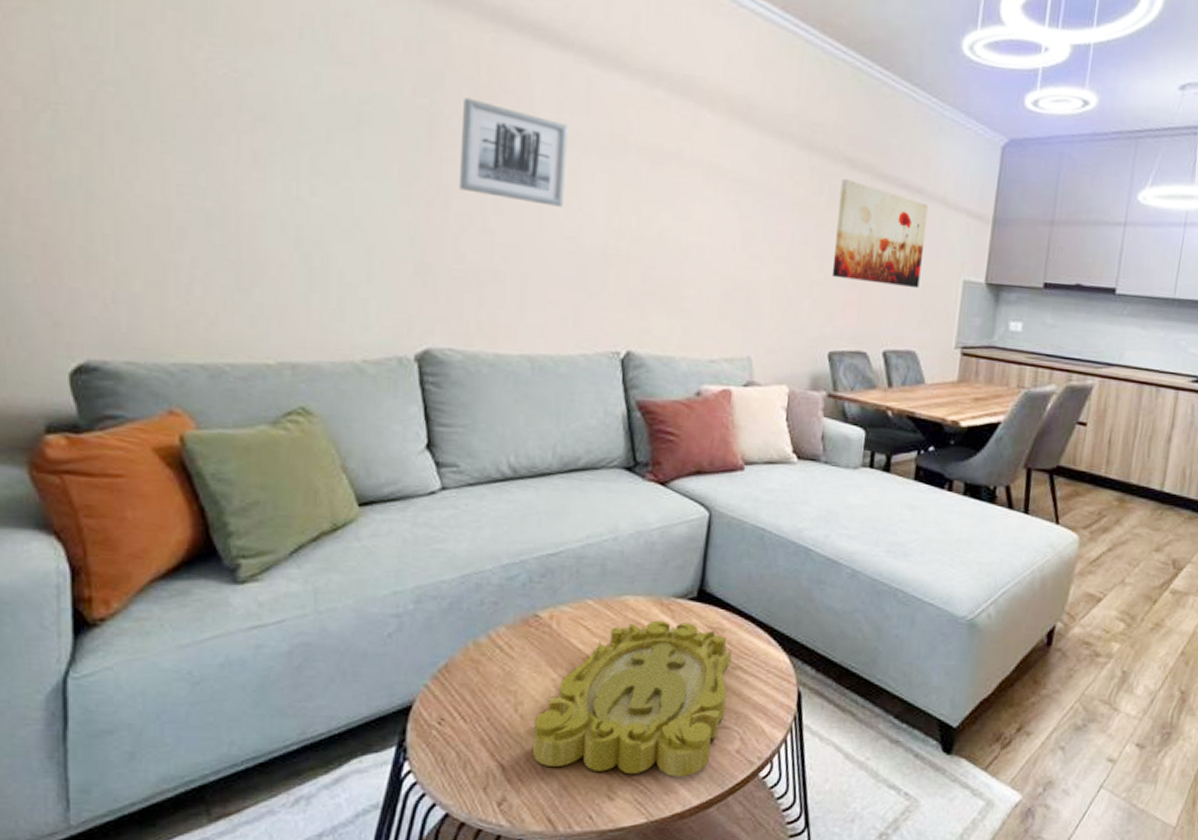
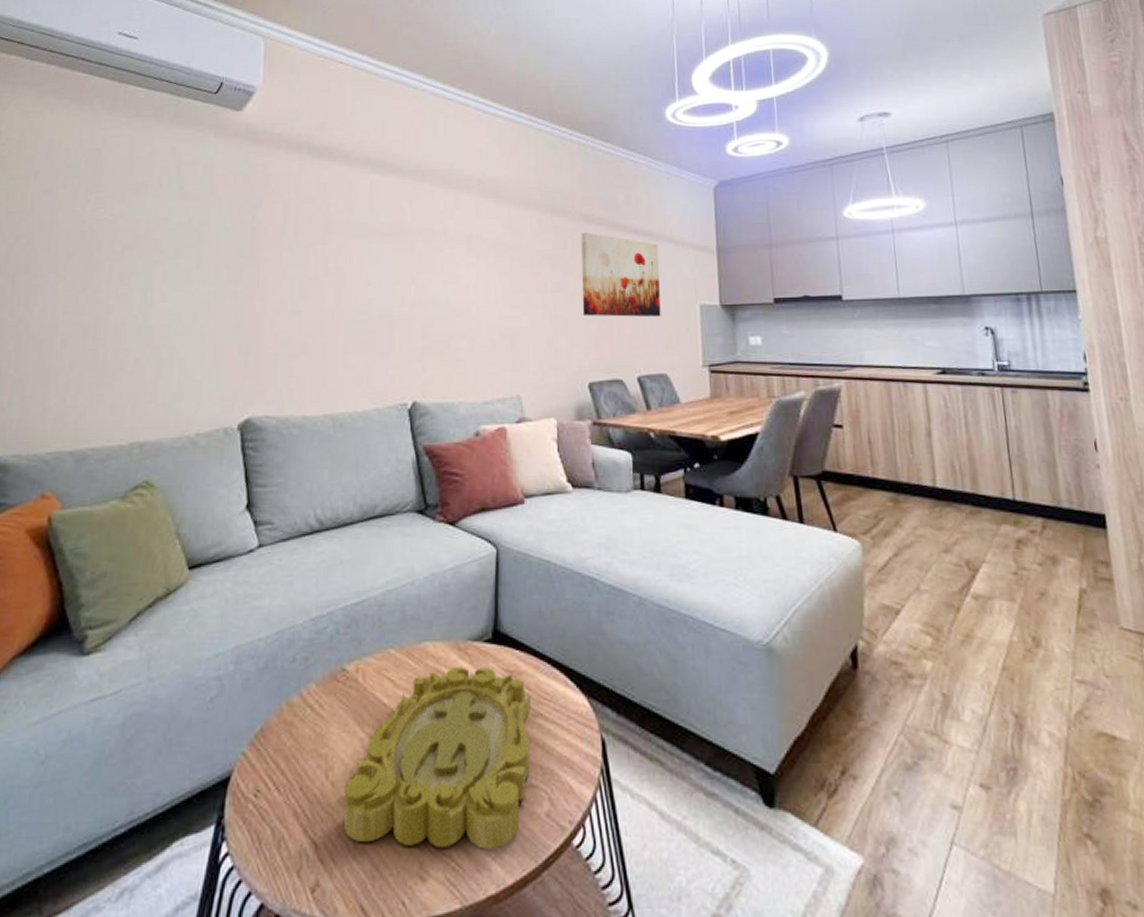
wall art: present [458,97,568,207] -> none [273,210,357,286]

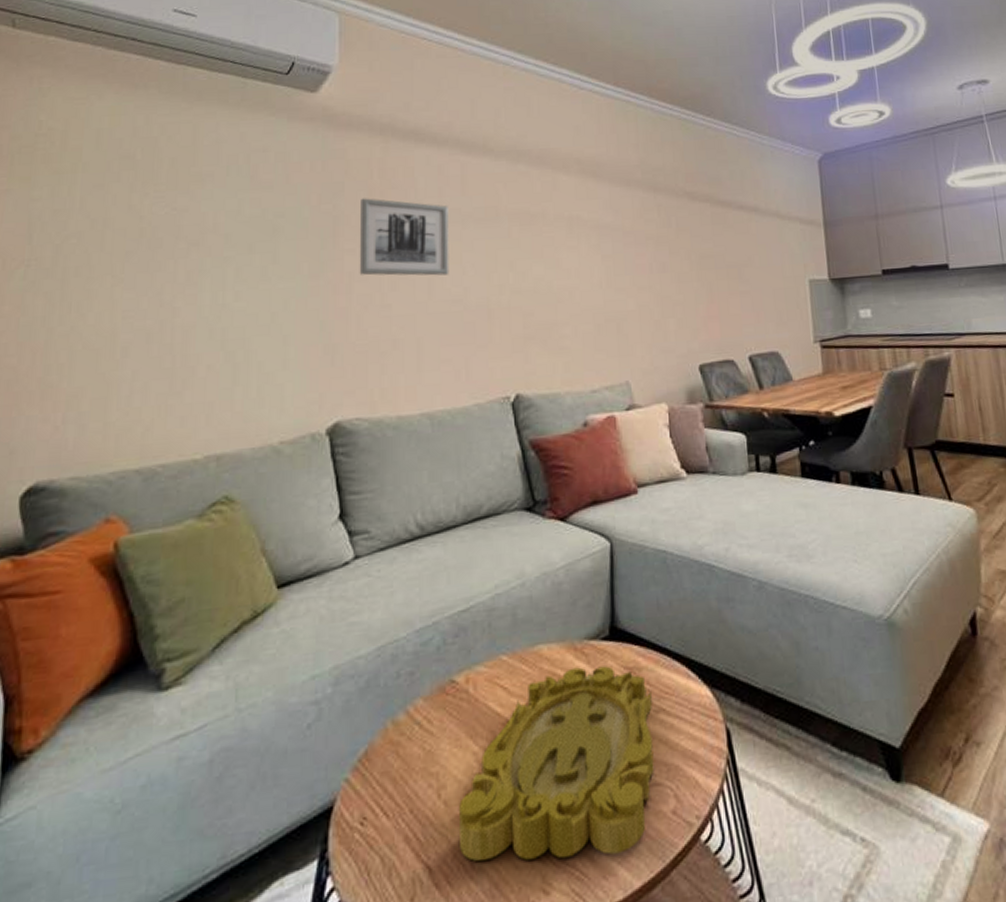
wall art: none [273,210,357,286] -> present [359,198,449,276]
wall art: present [581,232,661,318] -> none [685,210,770,297]

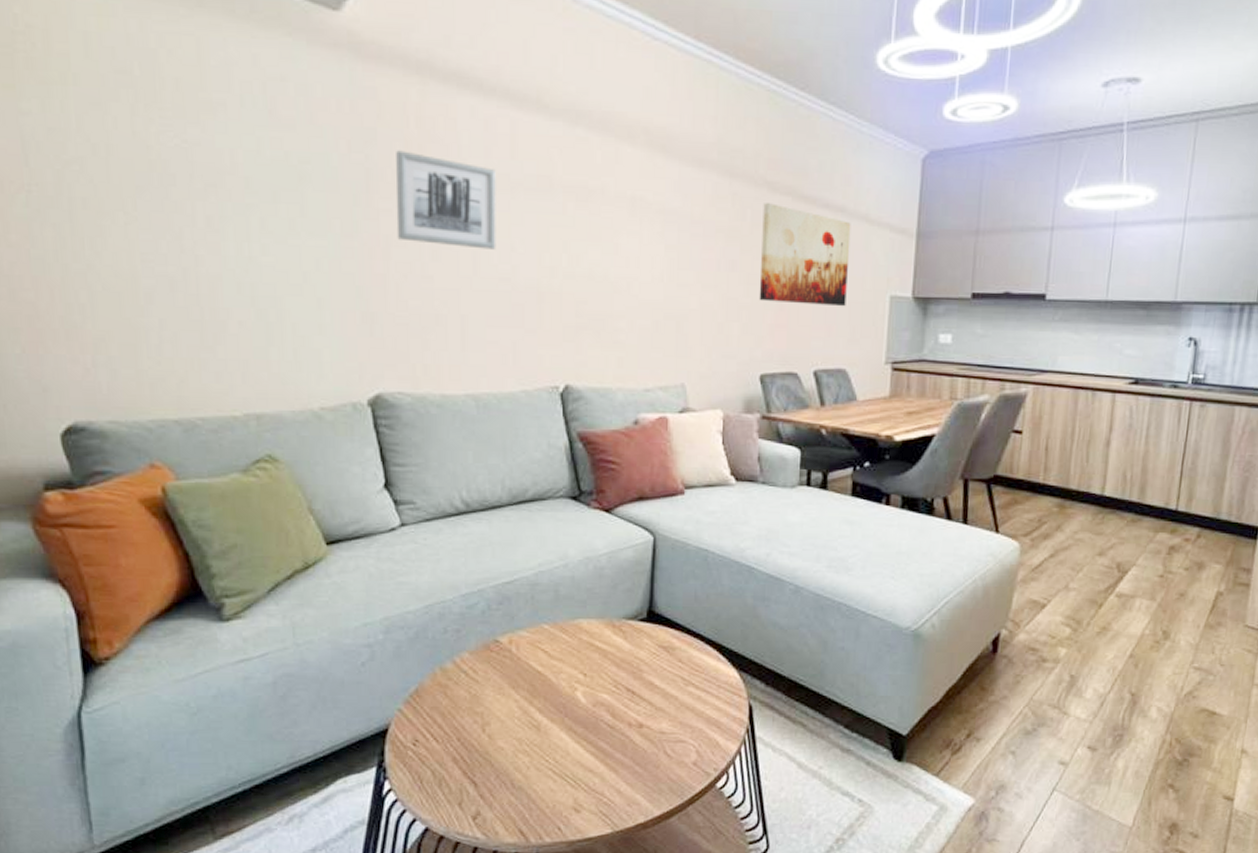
decorative tray: present [459,665,654,862] -> none [502,641,683,789]
wall art: none [685,210,770,297] -> present [759,203,851,307]

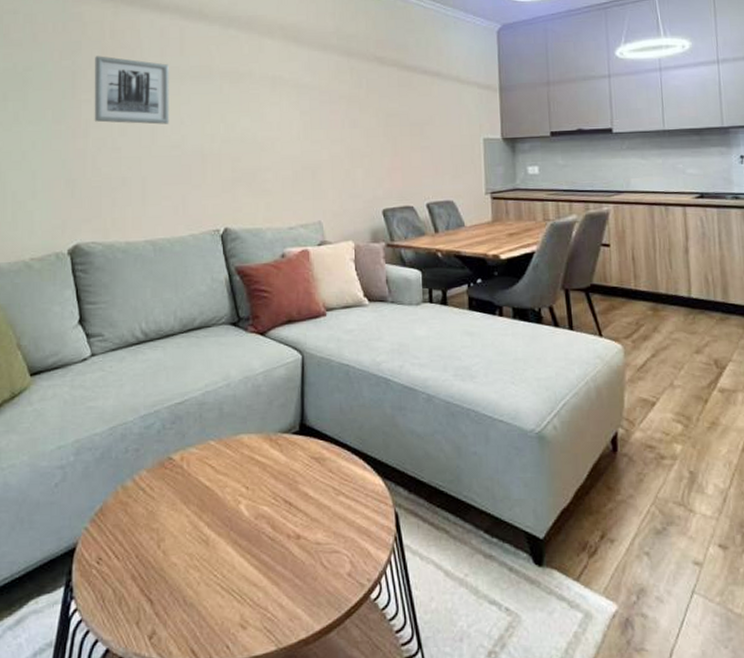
wall art: present [759,203,851,307] -> none [375,73,448,150]

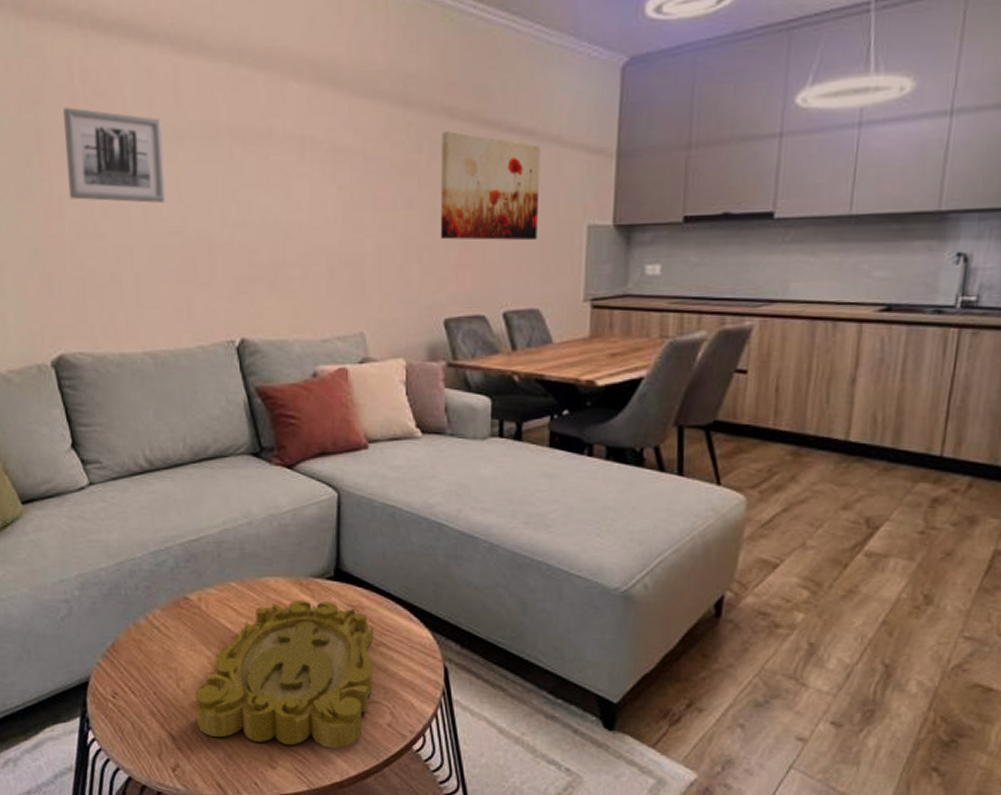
decorative tray: none [175,454,334,603] -> present [196,600,373,749]
wall art: none [375,73,448,150] -> present [440,131,541,241]

